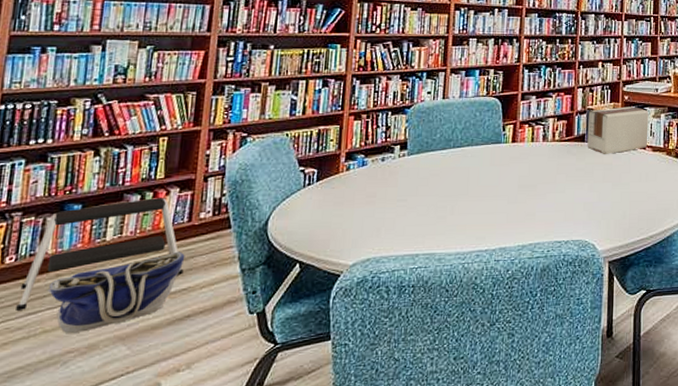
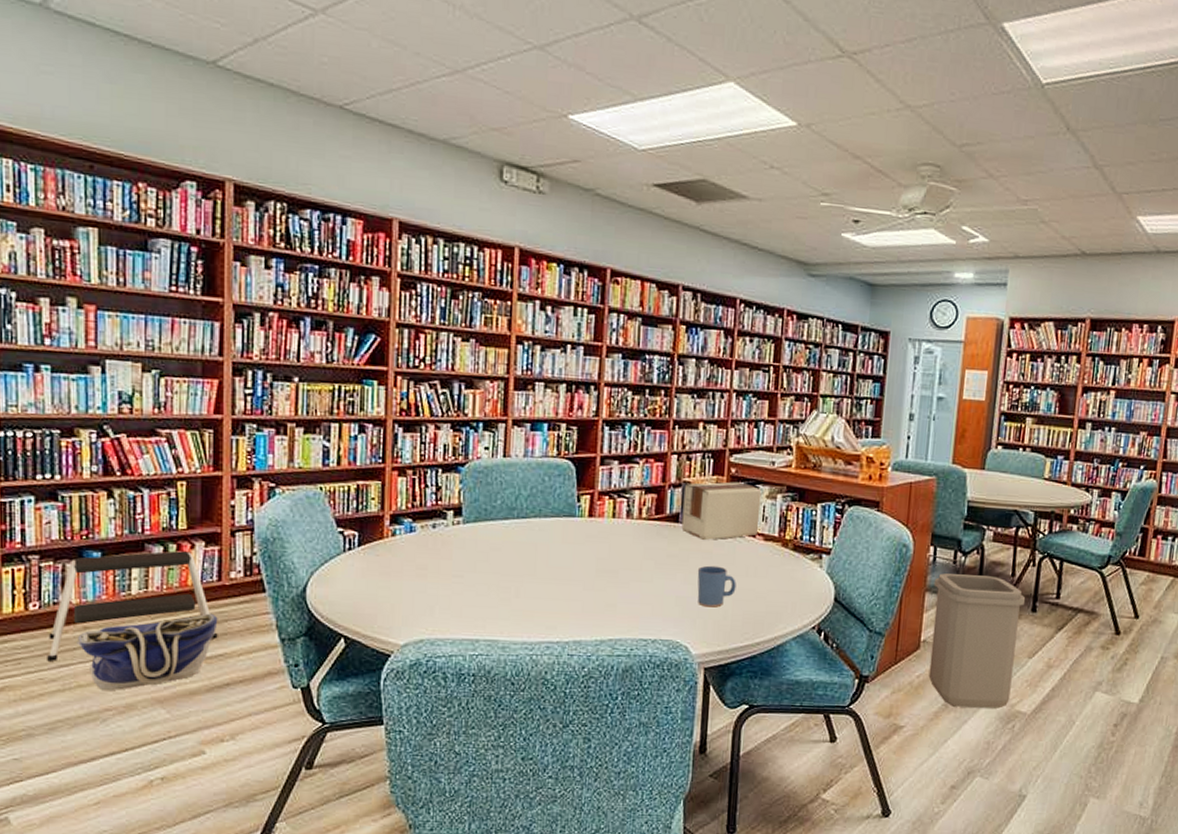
mug: none [600,175,632,210] -> present [697,565,737,607]

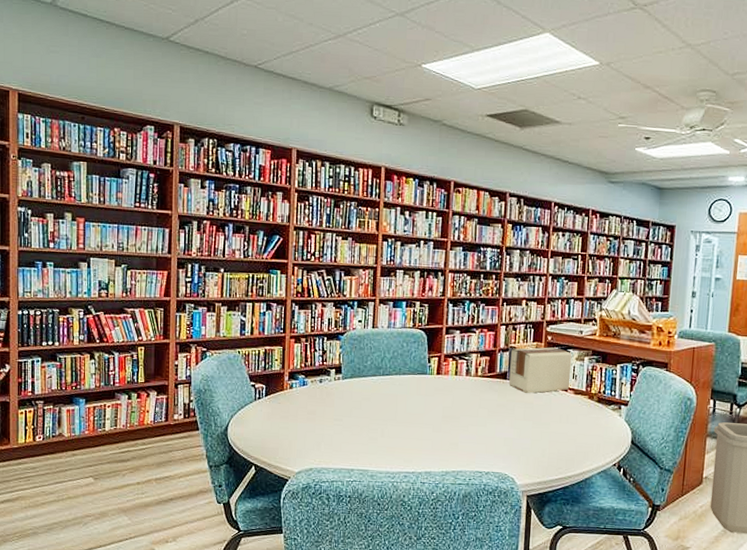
step stool: present [47,551,218,661] -> none [48,398,165,479]
tote bag: present [76,613,218,691] -> none [67,445,165,502]
mug: present [697,565,737,607] -> none [521,413,552,447]

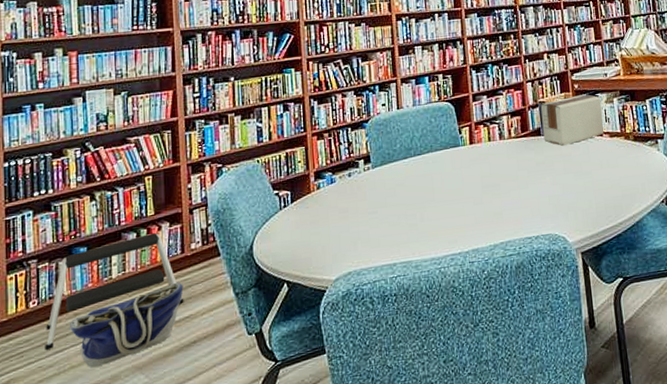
step stool: none [48,398,165,479] -> present [45,233,184,350]
tote bag: none [67,445,165,502] -> present [69,282,184,368]

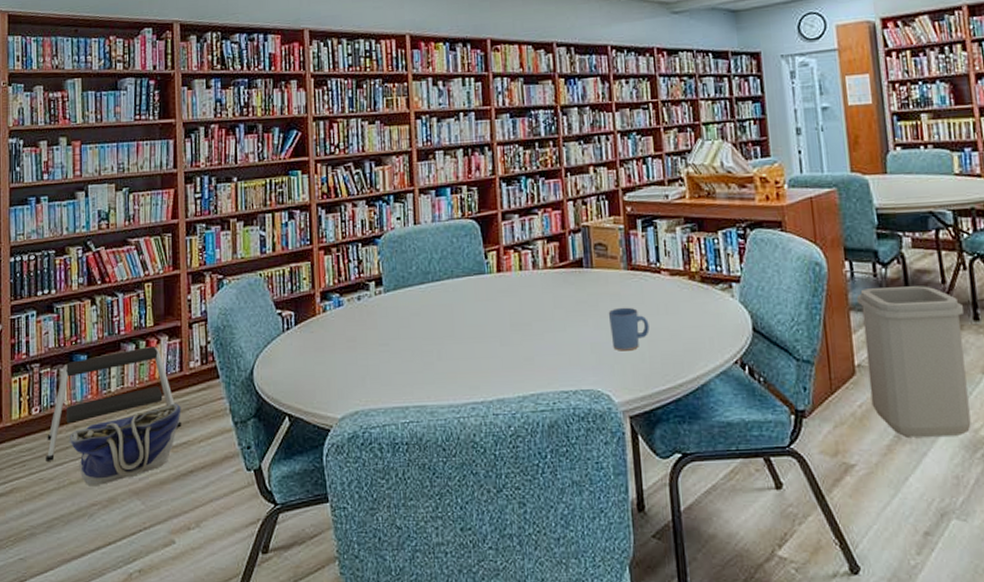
box: present [540,94,605,146] -> none [583,219,663,282]
mug: none [562,164,595,201] -> present [608,307,650,351]

